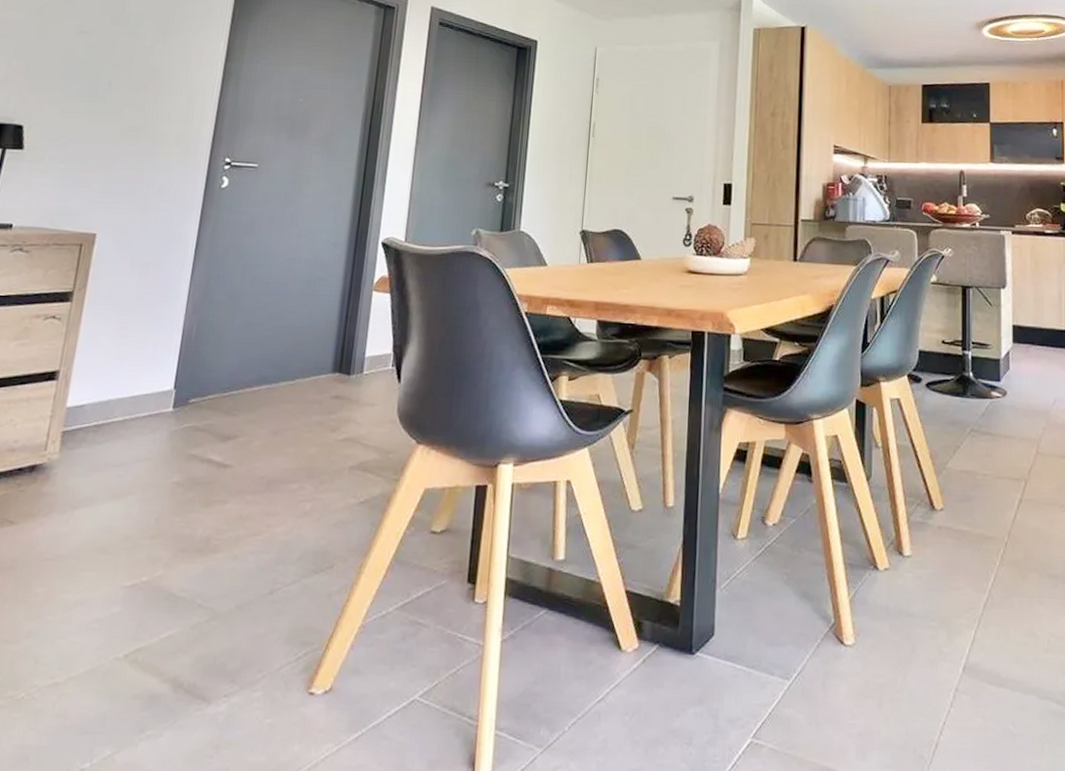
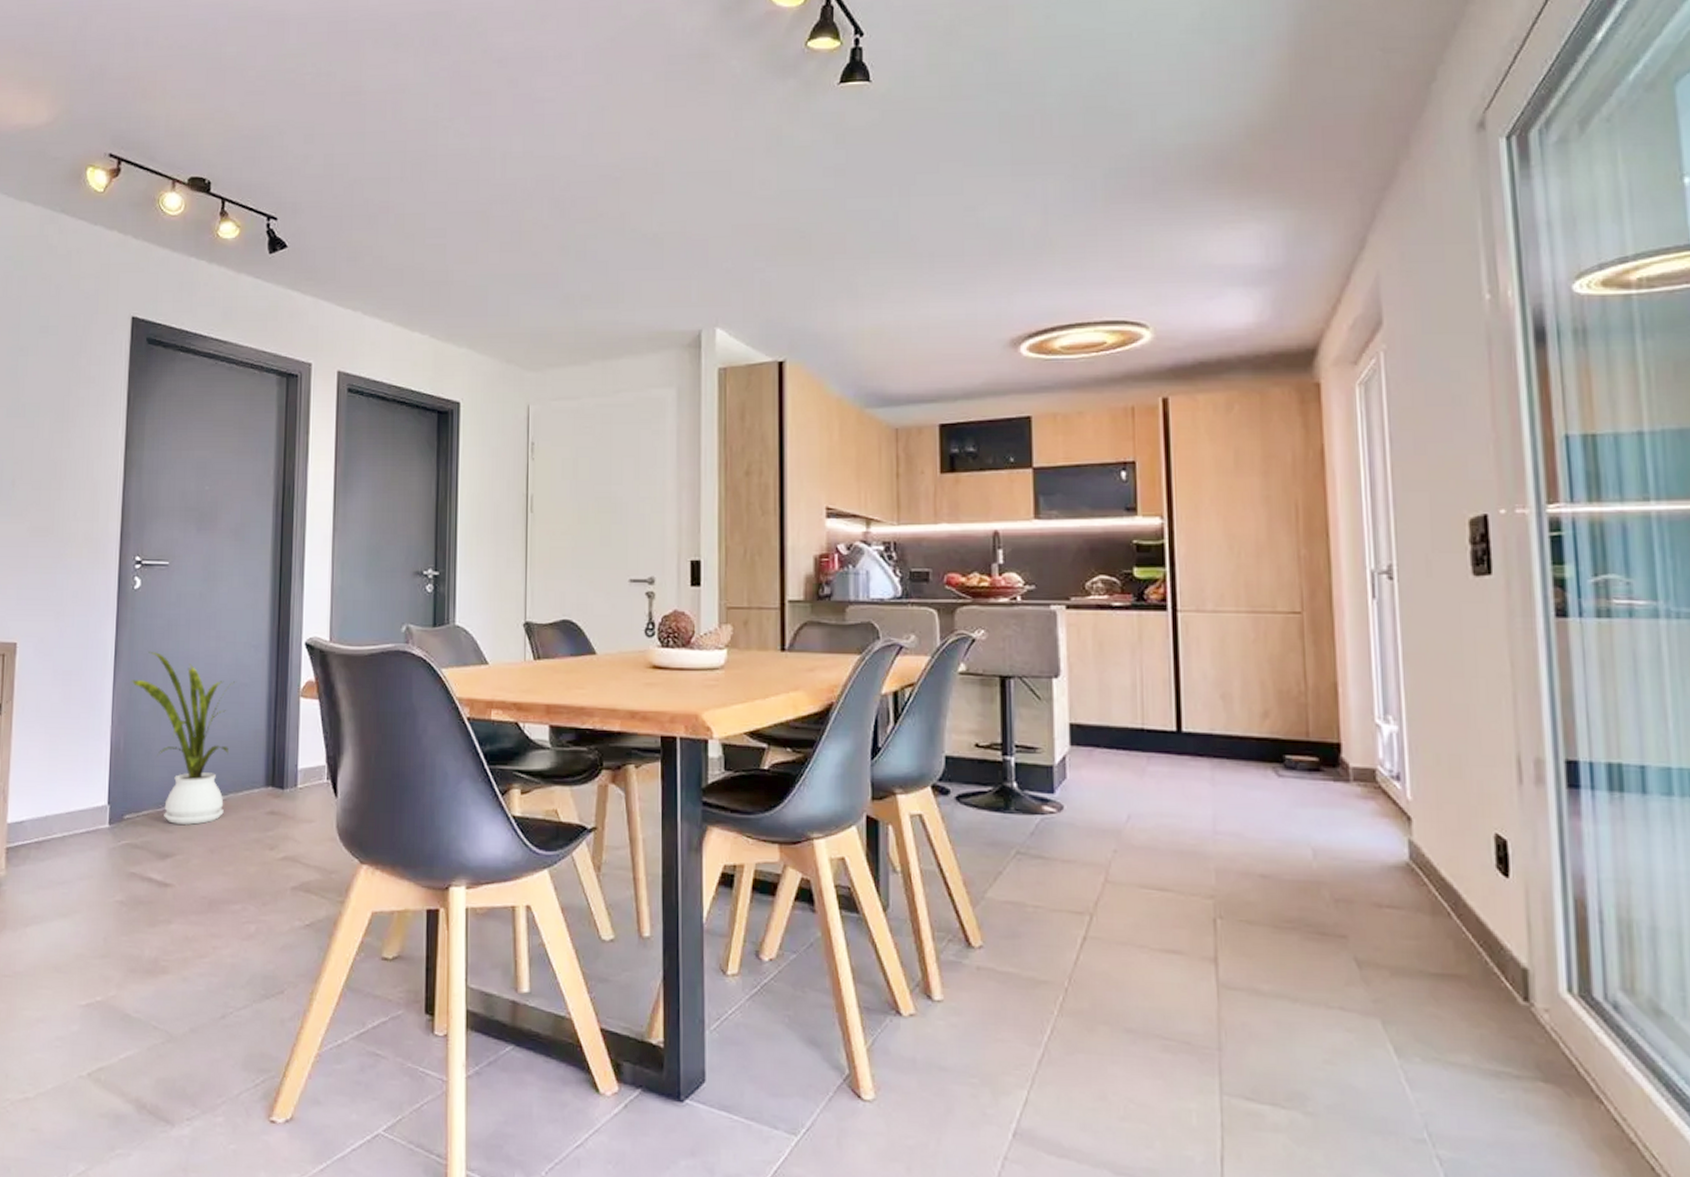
house plant: none [209,246,312,409] -> present [131,652,235,826]

